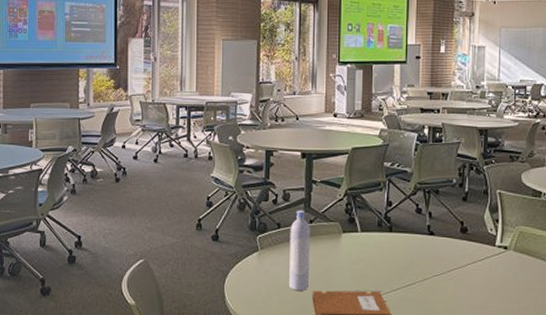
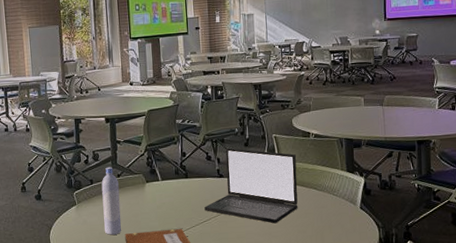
laptop: none [409,200,522,296] -> present [204,147,298,224]

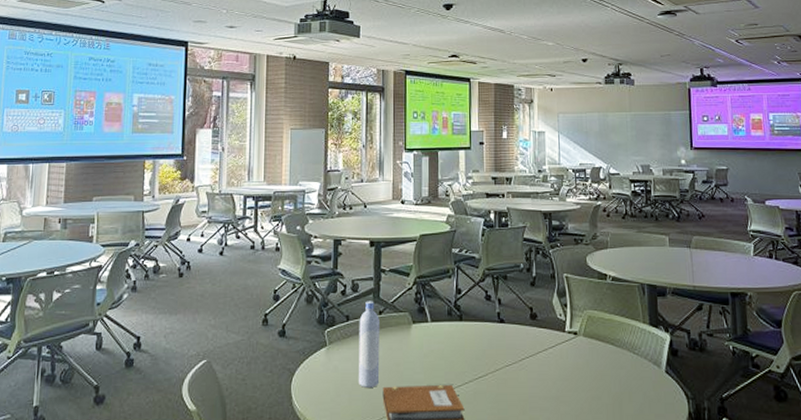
laptop: present [204,147,298,224] -> none [480,286,592,386]

